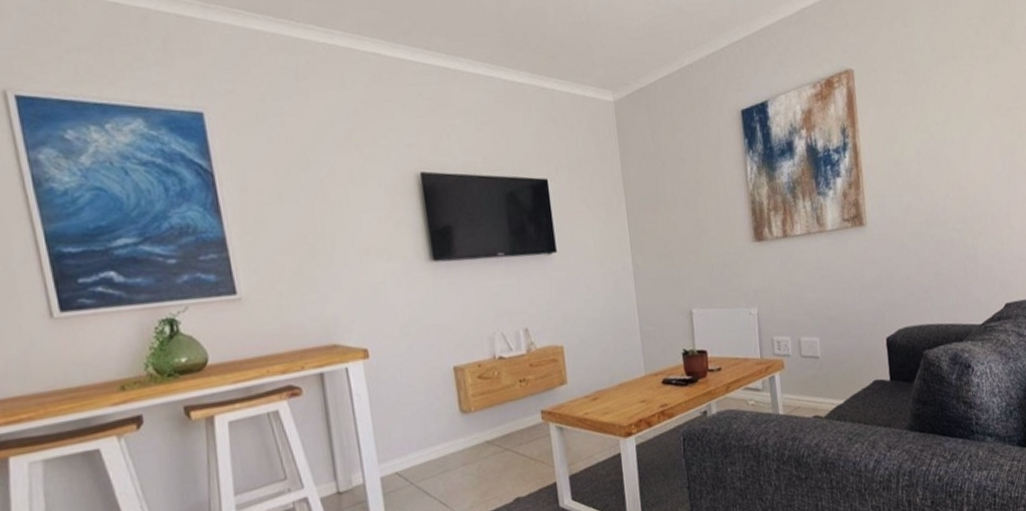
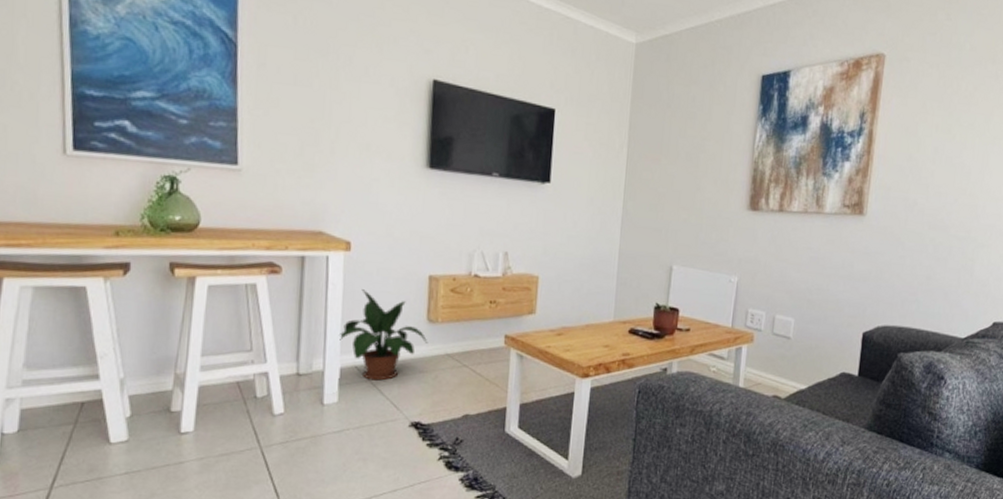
potted plant: none [373,394,465,484] -> present [338,289,428,381]

